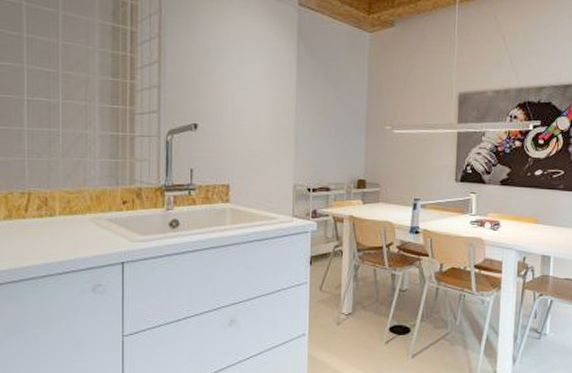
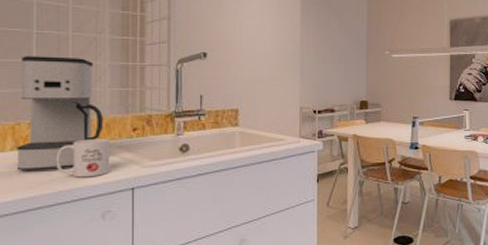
coffee maker: none [9,123,94,241] -> present [16,56,104,171]
mug: none [47,211,100,250] -> present [55,139,110,178]

